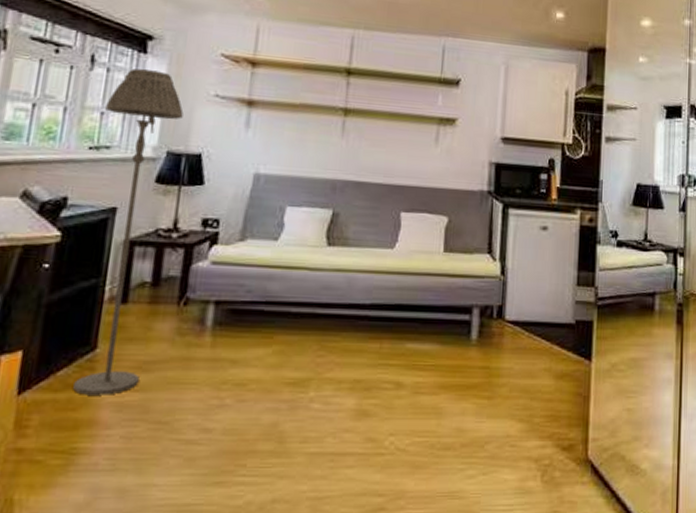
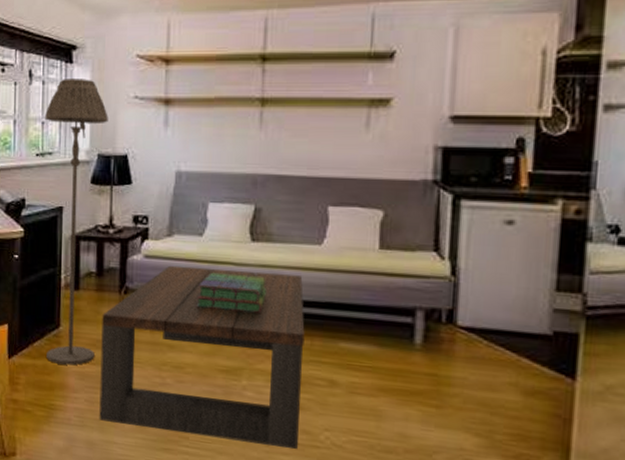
coffee table: none [136,273,375,461] -> present [99,266,305,449]
stack of books: none [265,278,340,319] -> present [196,272,266,313]

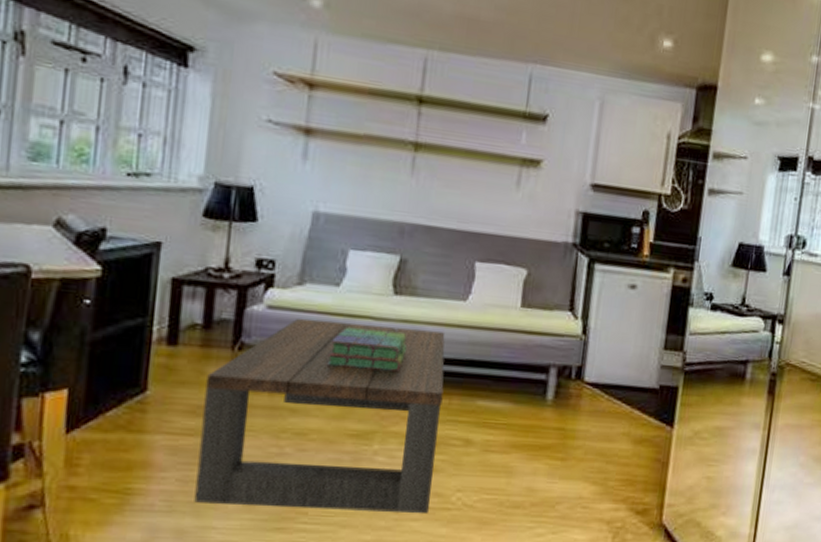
floor lamp: present [45,77,108,365] -> none [124,84,232,438]

